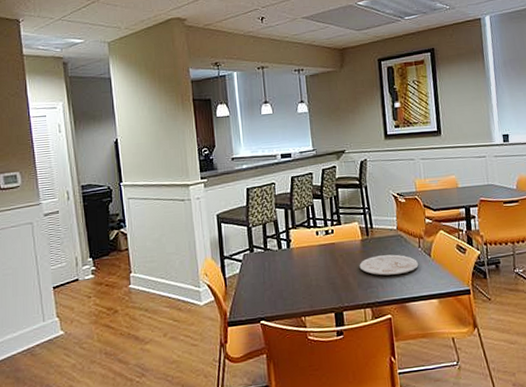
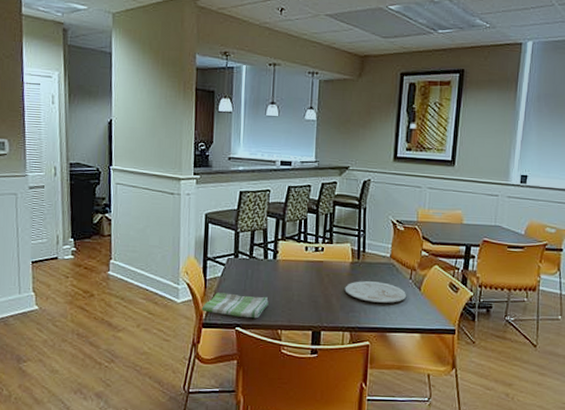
dish towel: none [225,285,289,311] -> present [201,292,269,319]

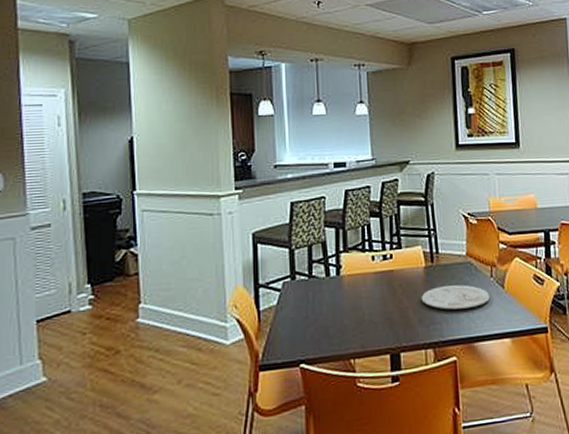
dish towel: present [201,292,269,319] -> none [257,321,336,352]

